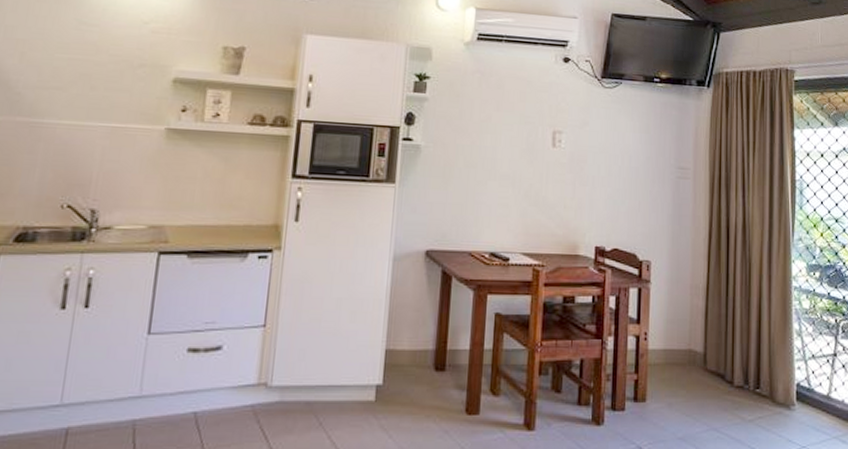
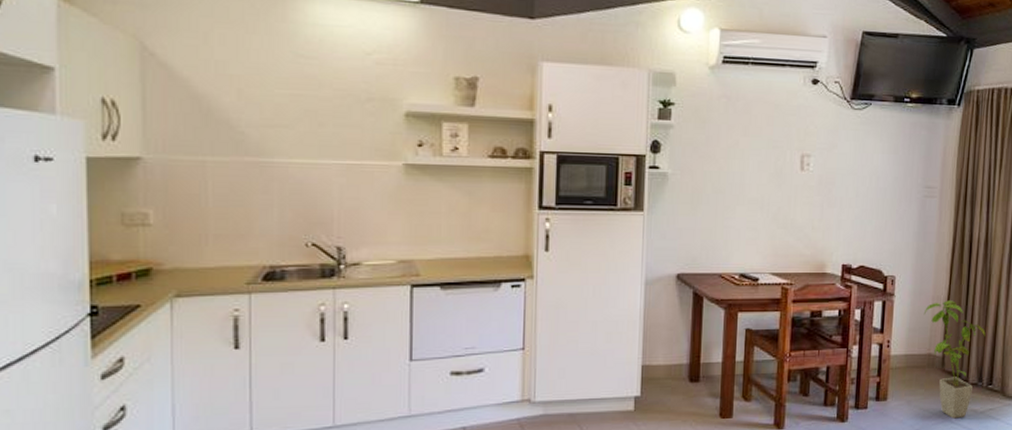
house plant: none [681,290,749,427] -> present [923,300,986,419]

